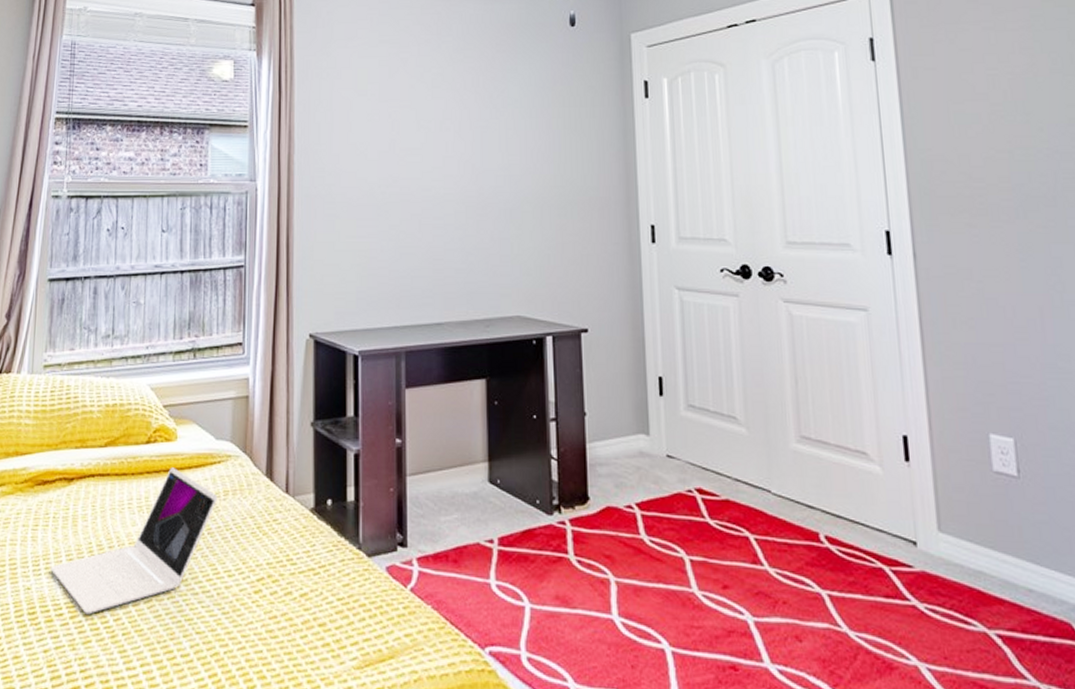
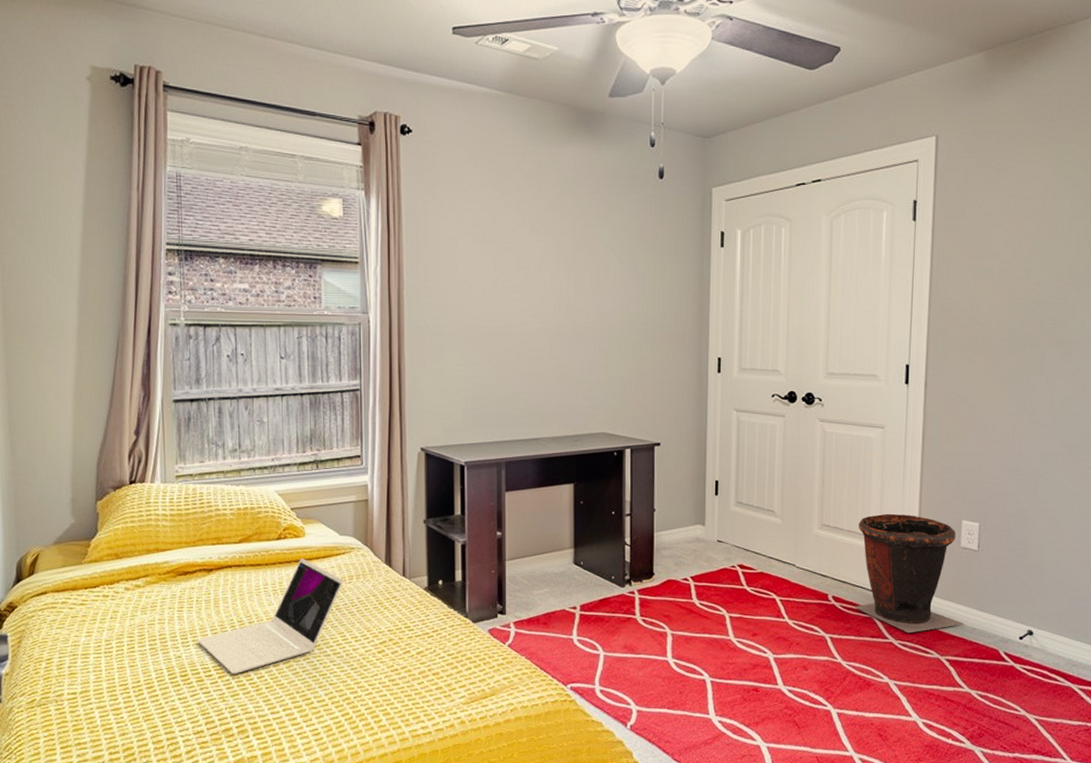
waste bin: none [848,423,1015,594] -> present [855,513,964,634]

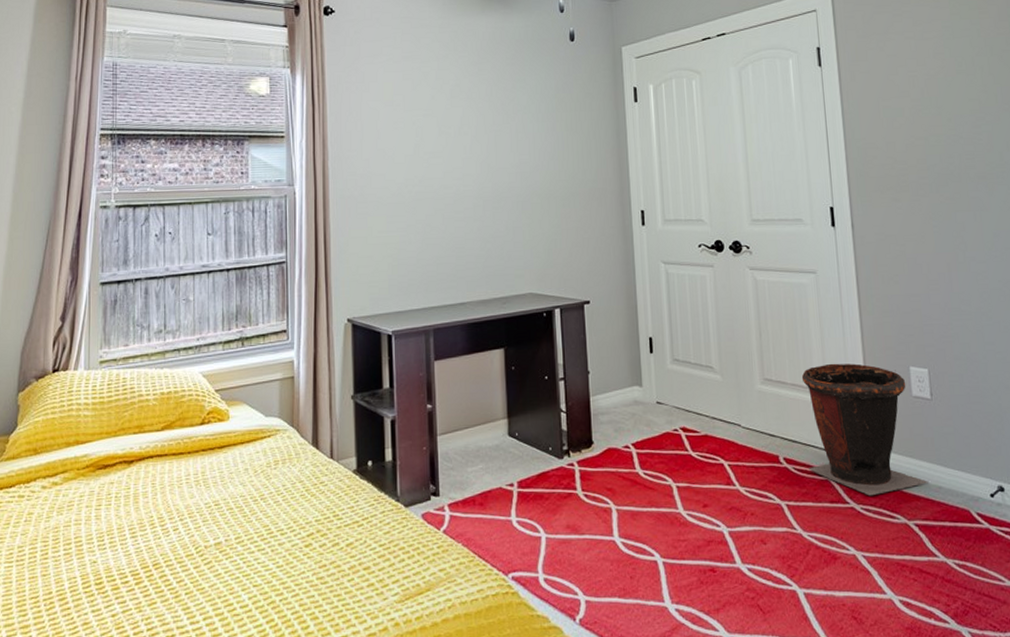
laptop: present [198,558,344,675] -> none [115,444,269,580]

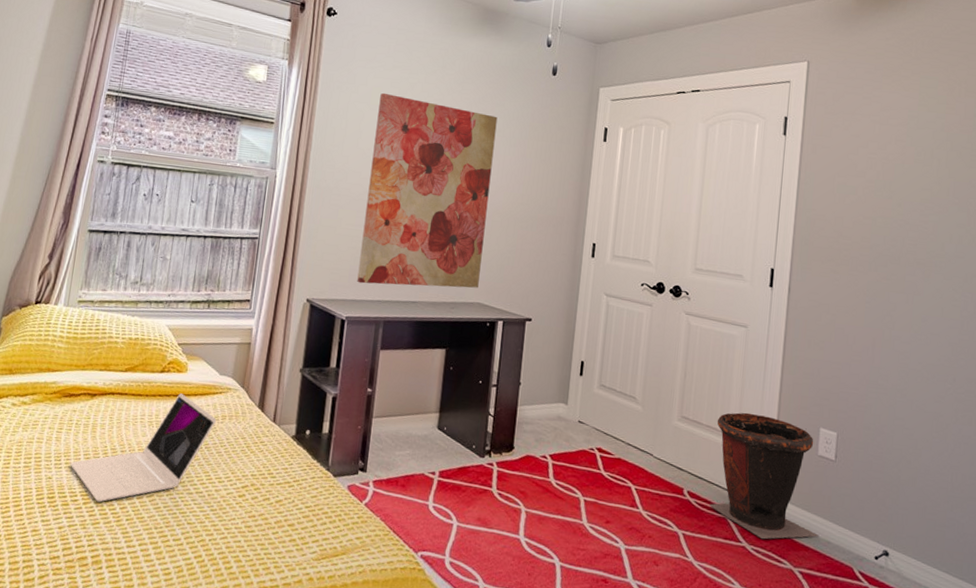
laptop: none [115,444,269,580] -> present [70,393,217,503]
wall art: none [393,86,528,293] -> present [357,92,498,288]

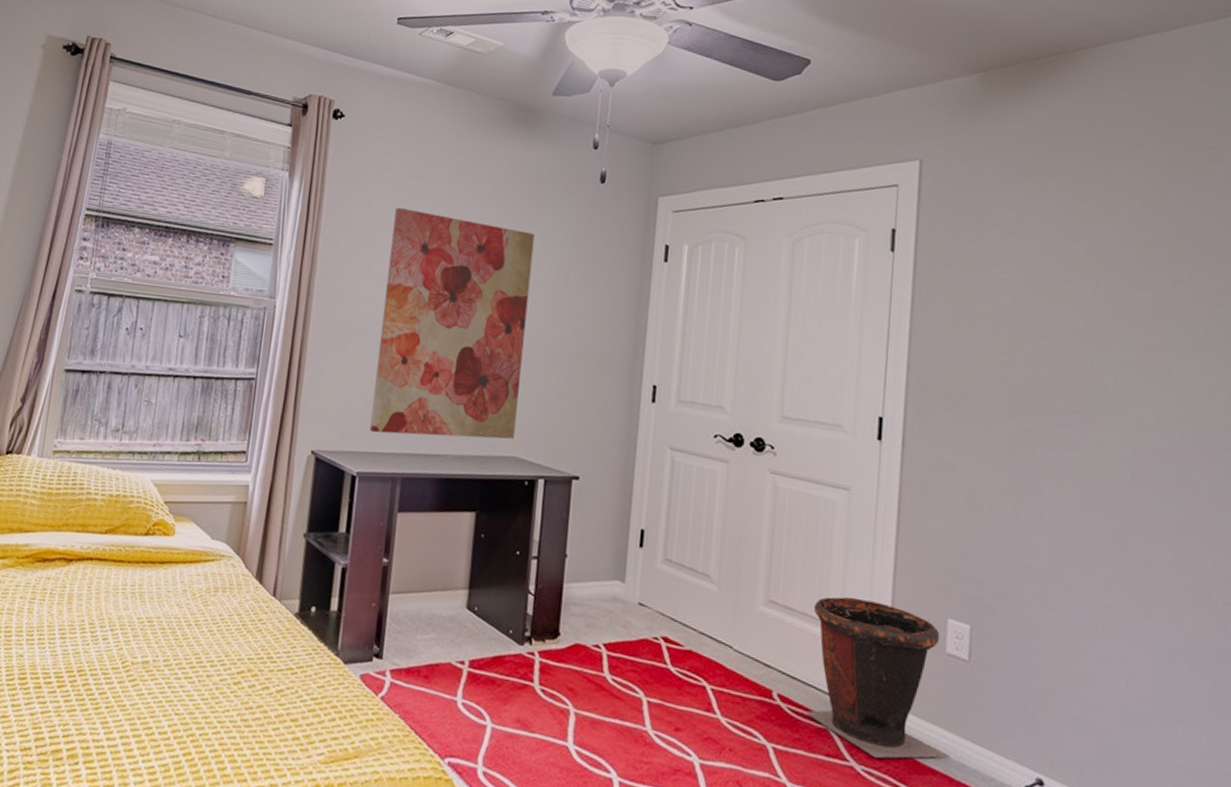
laptop: present [70,393,217,503] -> none [43,560,209,686]

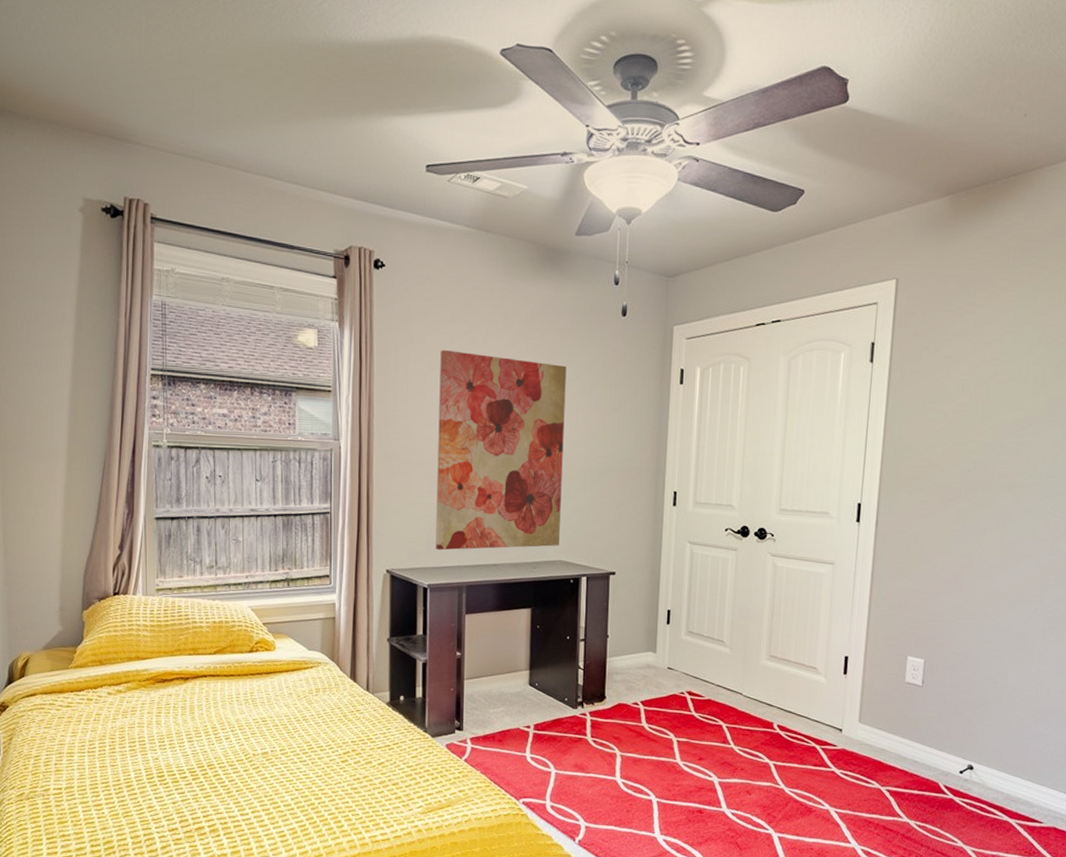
waste bin: present [806,596,950,759] -> none [799,647,906,764]

